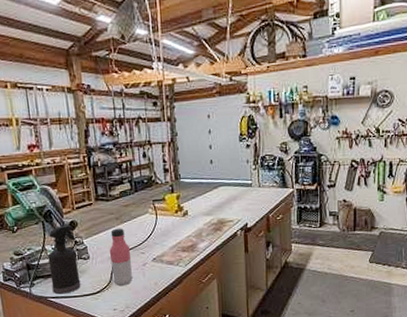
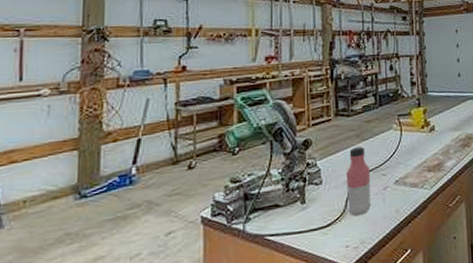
spray bottle: present [48,225,81,295] -> none [272,145,309,231]

